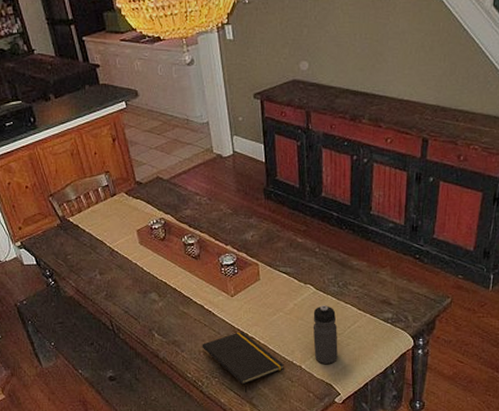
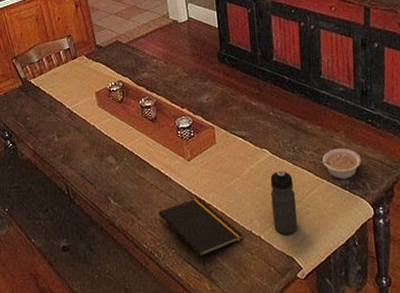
legume: none [359,283,405,313] -> present [315,148,361,180]

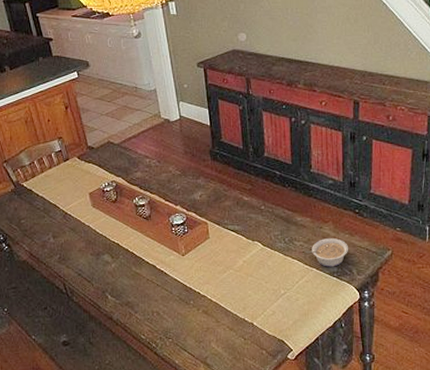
notepad: present [158,198,243,267] -> none [155,290,237,354]
water bottle: present [270,171,297,234] -> none [262,261,288,320]

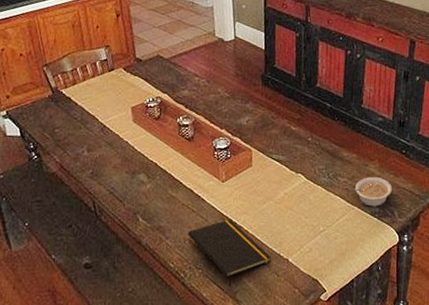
notepad: none [155,290,237,354] -> present [187,219,271,288]

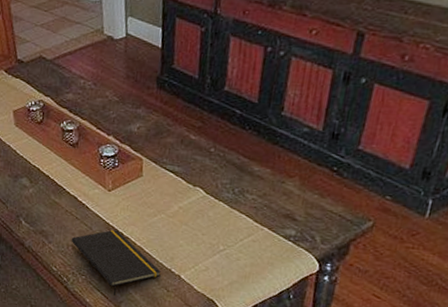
legume: present [348,176,392,207] -> none [257,195,315,230]

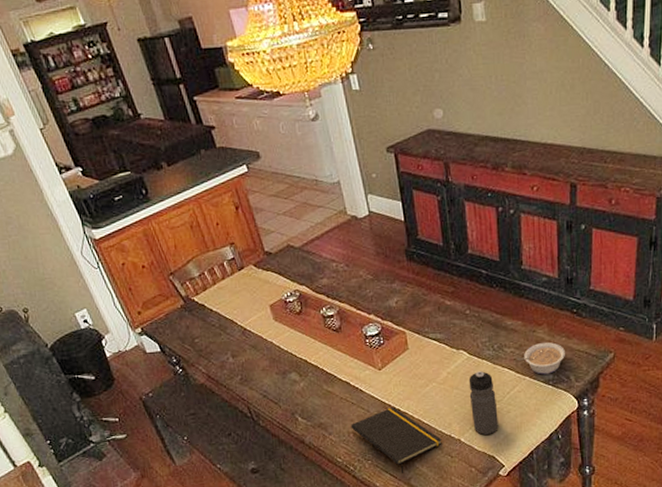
water bottle: none [196,212,228,278] -> present [468,371,498,435]
legume: none [257,195,315,230] -> present [516,341,565,375]

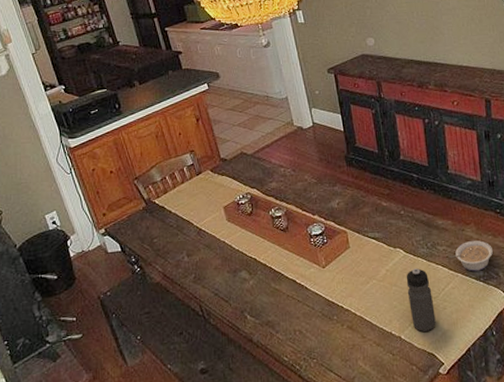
notepad: present [350,407,442,475] -> none [297,304,384,374]

